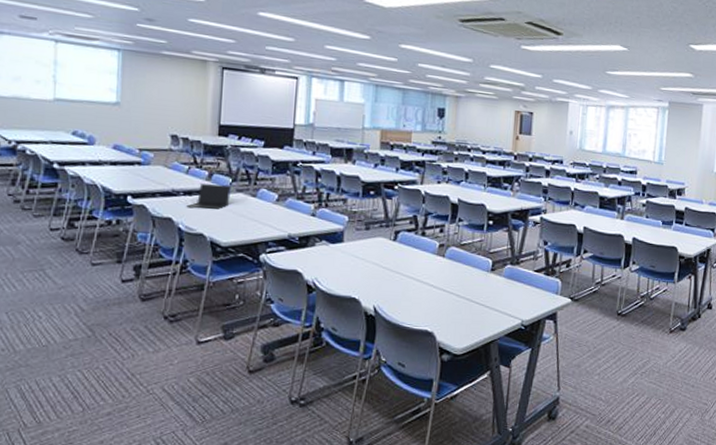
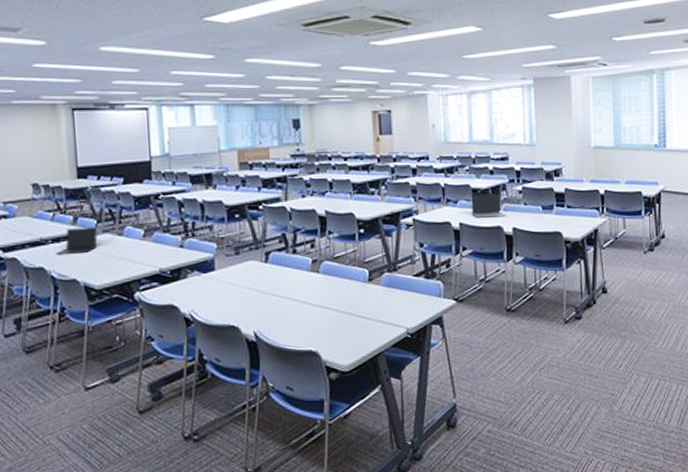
laptop: none [596,201,627,226] -> present [471,193,505,218]

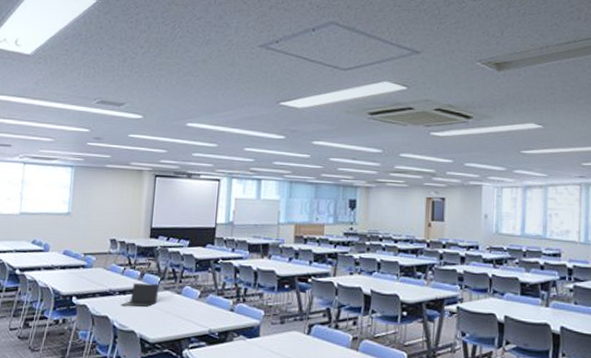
laptop: present [471,193,505,218] -> none [518,288,553,314]

